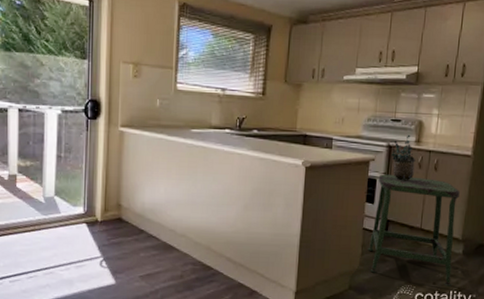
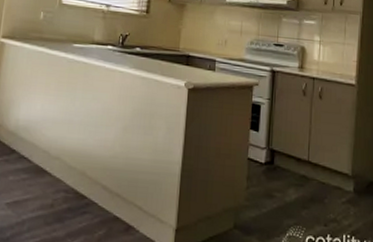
stool: present [368,174,460,287] -> none [253,100,346,230]
potted plant: present [391,134,416,181] -> none [274,60,300,108]

